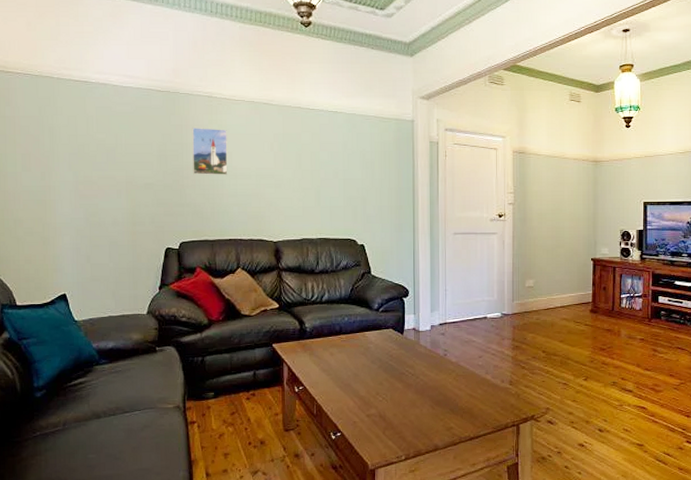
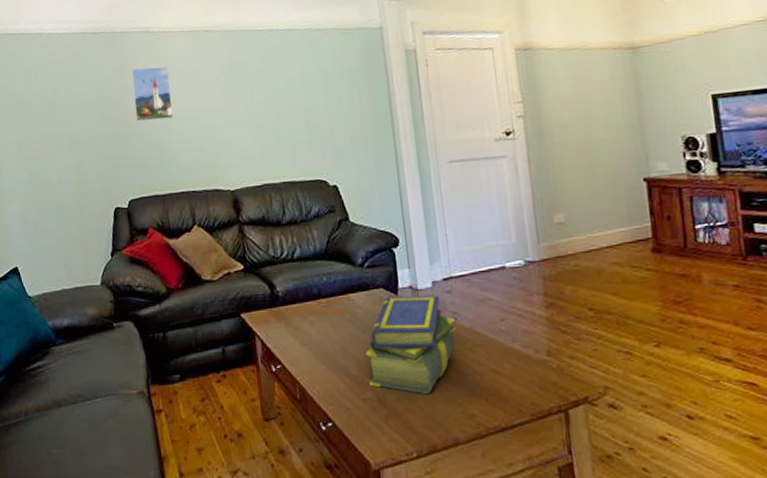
stack of books: none [373,336,446,411] -> present [365,295,457,394]

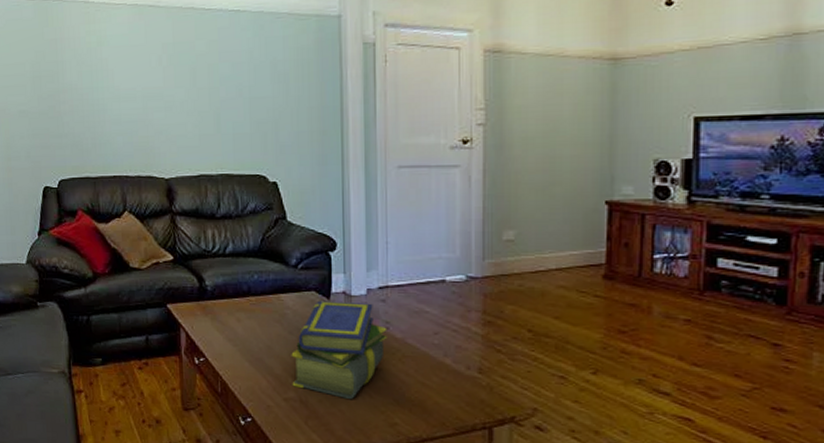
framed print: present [131,66,174,122] -> none [68,40,110,99]

